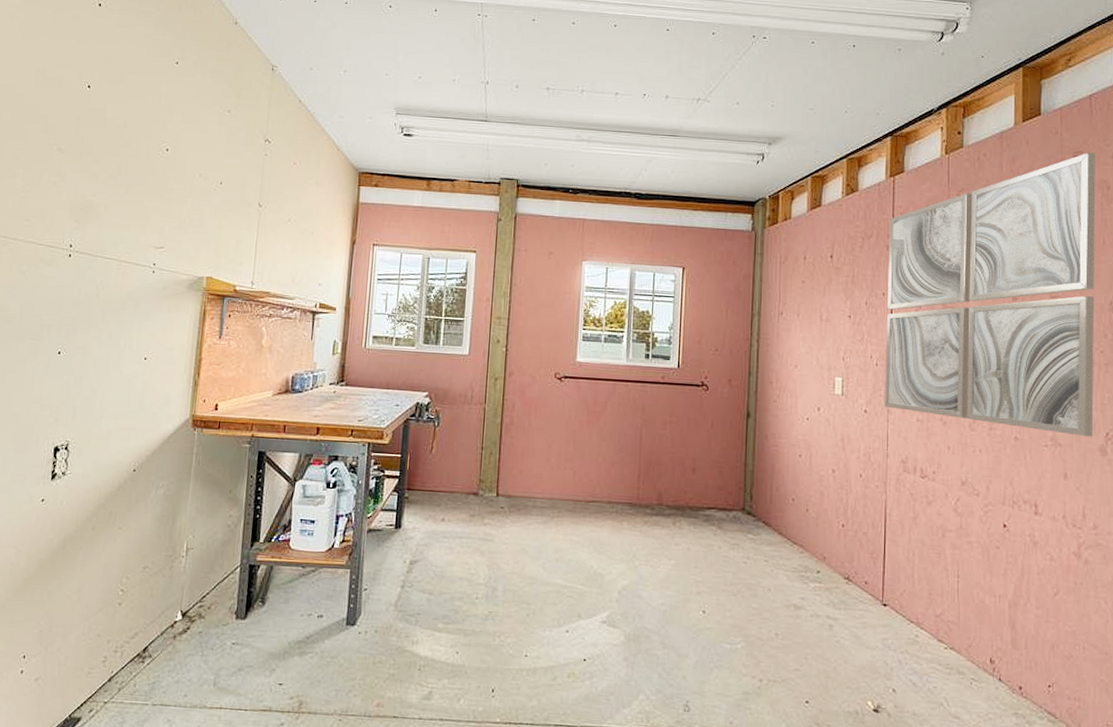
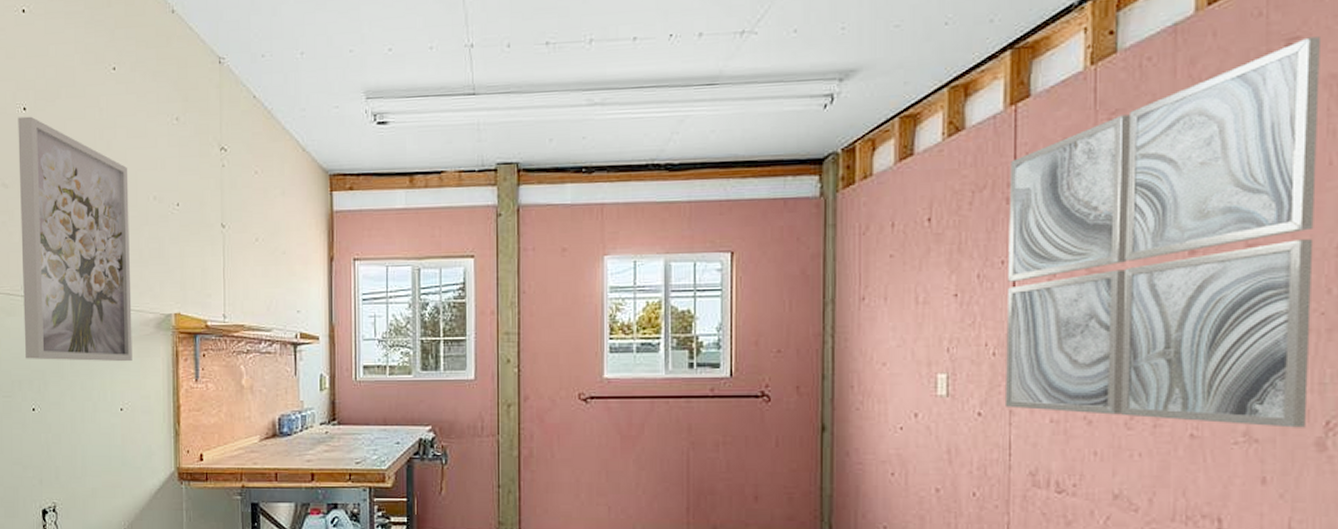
wall art: none [58,93,179,316] -> present [18,116,132,362]

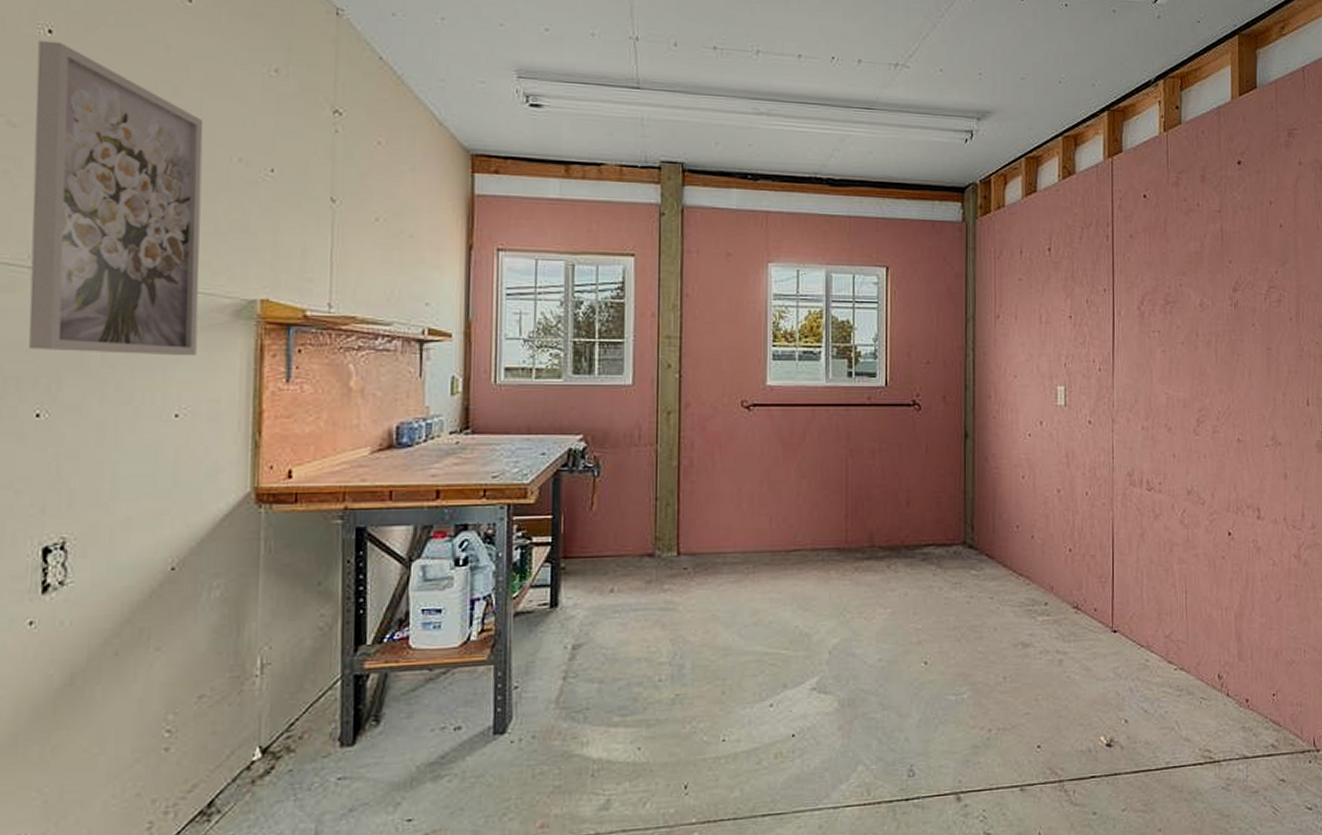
wall art: present [1006,36,1320,428] -> none [1108,130,1311,433]

